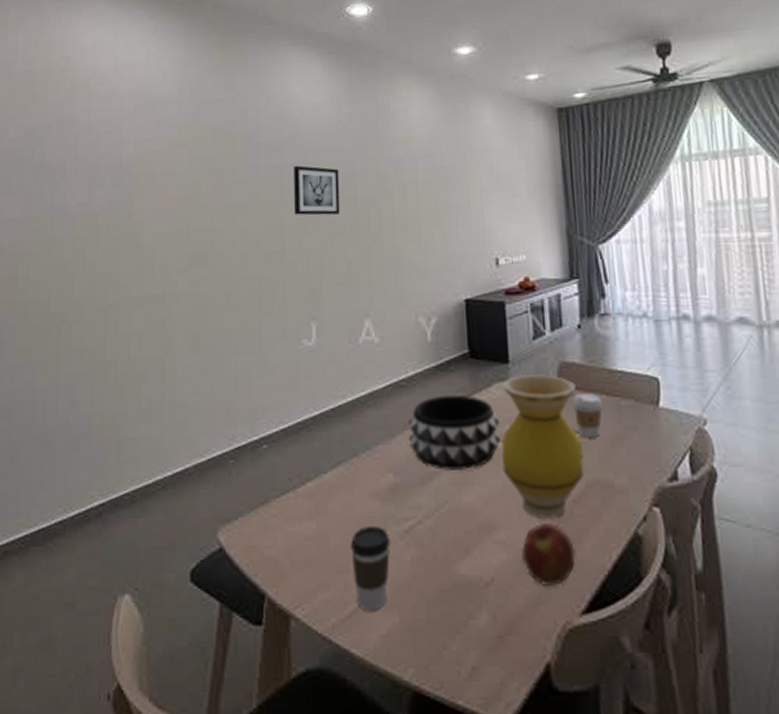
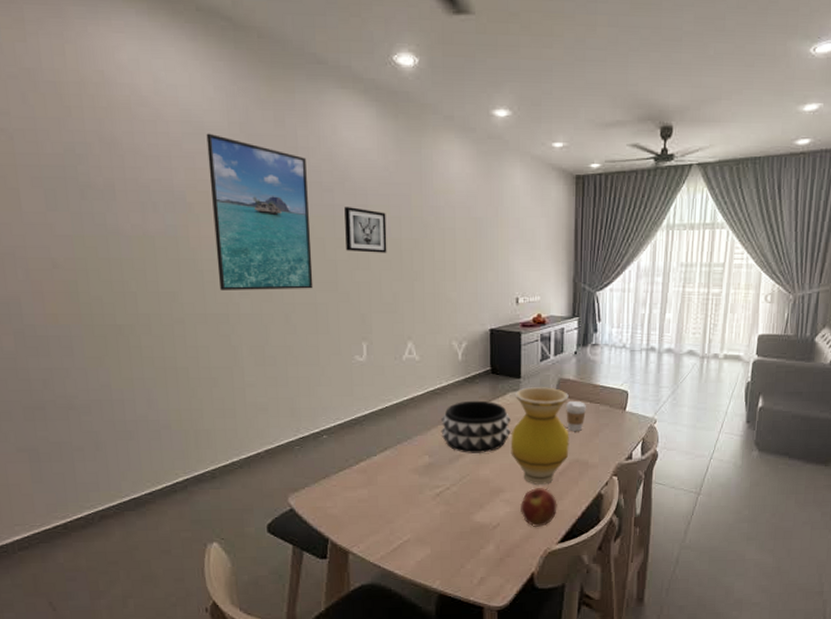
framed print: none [157,103,258,268] -> present [206,133,313,290]
coffee cup: present [351,525,391,611] -> none [395,491,426,547]

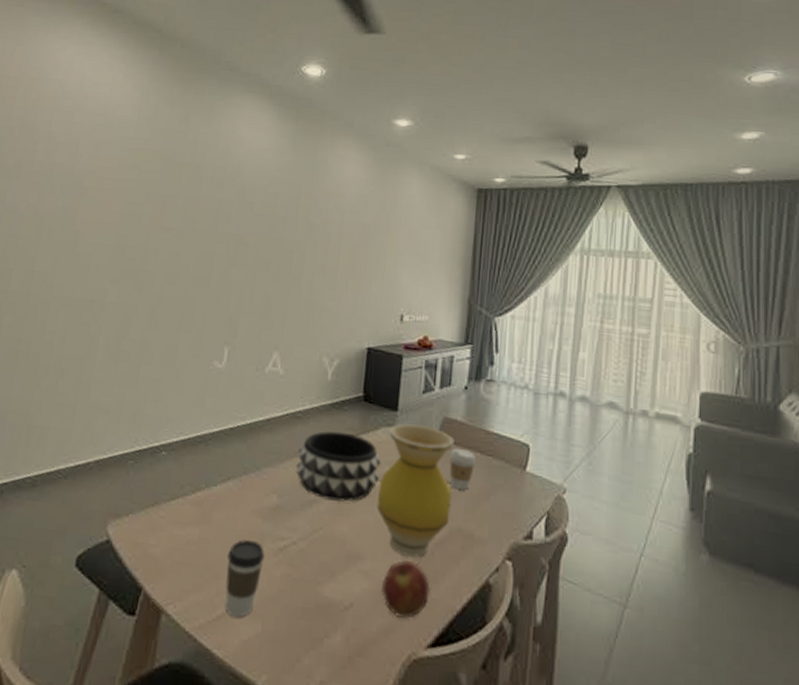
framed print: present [206,133,313,290] -> none [92,125,203,283]
wall art: present [344,207,387,253] -> none [225,202,272,252]
coffee cup: none [395,491,426,547] -> present [225,539,265,618]

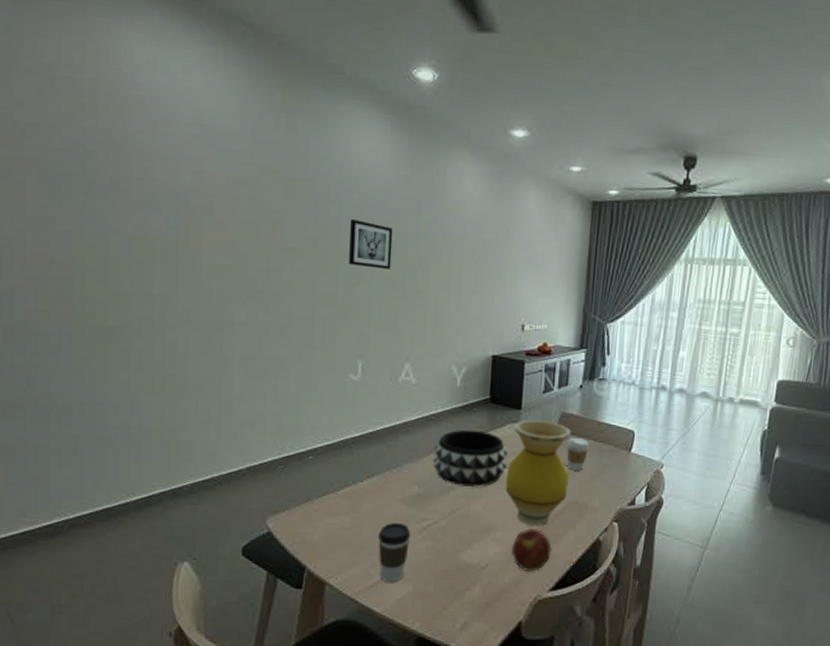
wall art: none [225,202,272,252] -> present [349,220,393,269]

